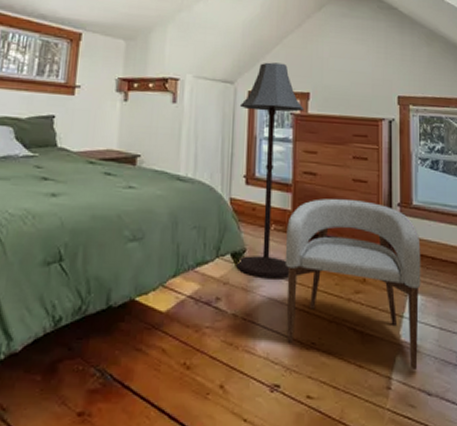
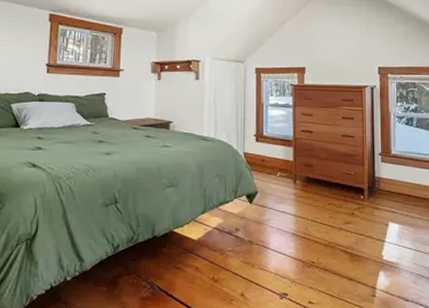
floor lamp: present [236,62,305,278] -> none [249,44,302,213]
armchair: present [284,199,421,371] -> none [289,151,399,283]

